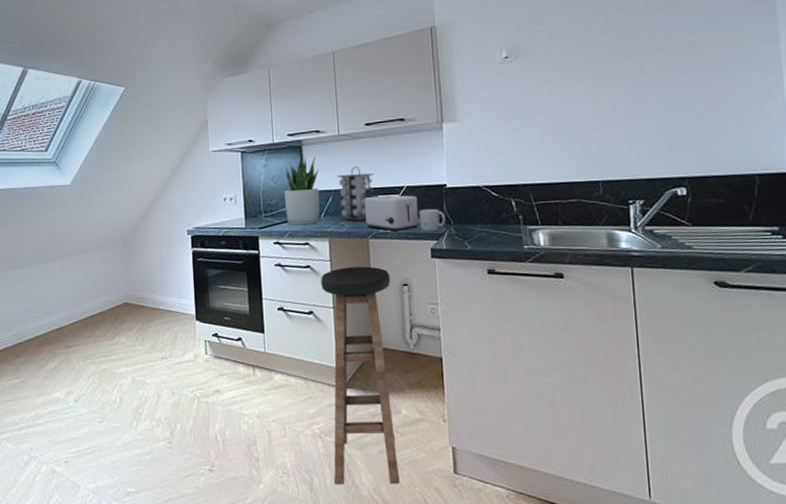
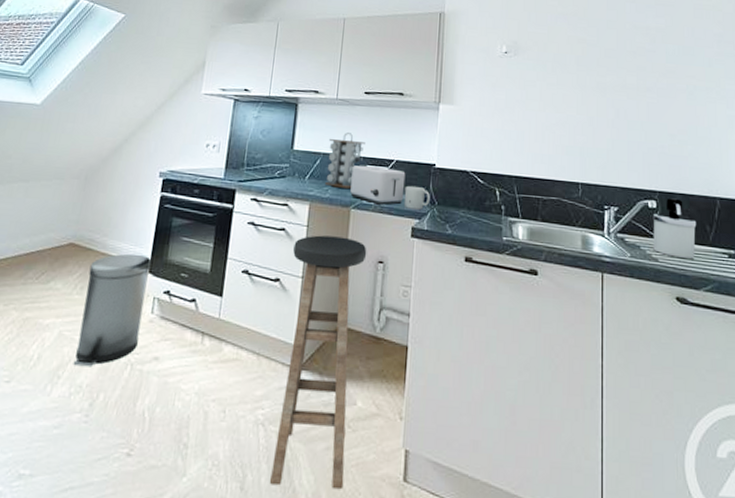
pedal bin: none [145,305,199,404] -> present [73,253,152,367]
planter: present [284,156,320,226] -> none [269,114,311,185]
soap dispenser: none [683,182,734,243] -> present [652,198,697,260]

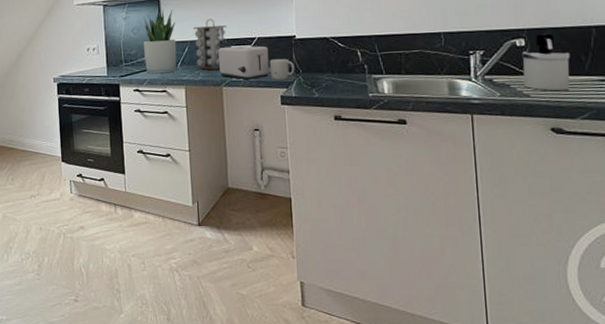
pedal bin: present [73,253,152,367] -> none [15,147,65,239]
planter: none [269,114,311,185] -> present [143,9,177,74]
bar stool: present [269,235,367,490] -> none [177,112,252,316]

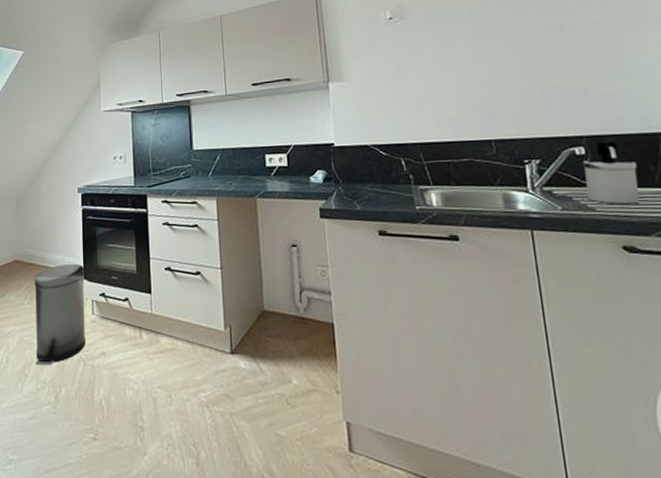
pedal bin: none [15,147,65,239] -> present [34,263,85,366]
planter: present [143,9,177,74] -> none [173,115,208,184]
spice rack: present [194,19,227,71] -> none [225,126,261,181]
toaster: present [218,45,270,80] -> none [252,154,307,191]
mug: present [269,58,295,80] -> none [306,167,335,191]

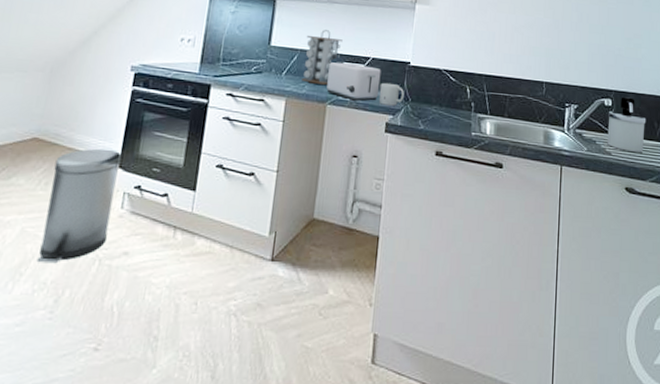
spice rack: none [225,126,261,181] -> present [301,30,343,86]
toaster: none [252,154,307,191] -> present [326,62,381,102]
mug: none [306,167,335,191] -> present [378,82,405,106]

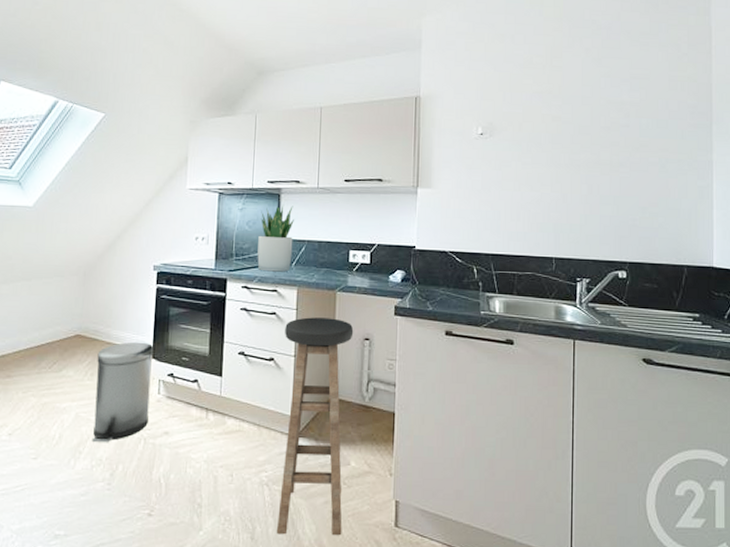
bar stool: none [240,130,342,374] -> present [276,317,354,536]
planter: none [245,10,289,81] -> present [257,204,294,272]
spice rack: present [301,30,343,86] -> none [310,220,347,274]
toaster: present [326,62,381,102] -> none [335,250,387,287]
mug: present [378,82,405,106] -> none [386,267,412,289]
soap dispenser: present [607,96,646,153] -> none [622,268,664,324]

